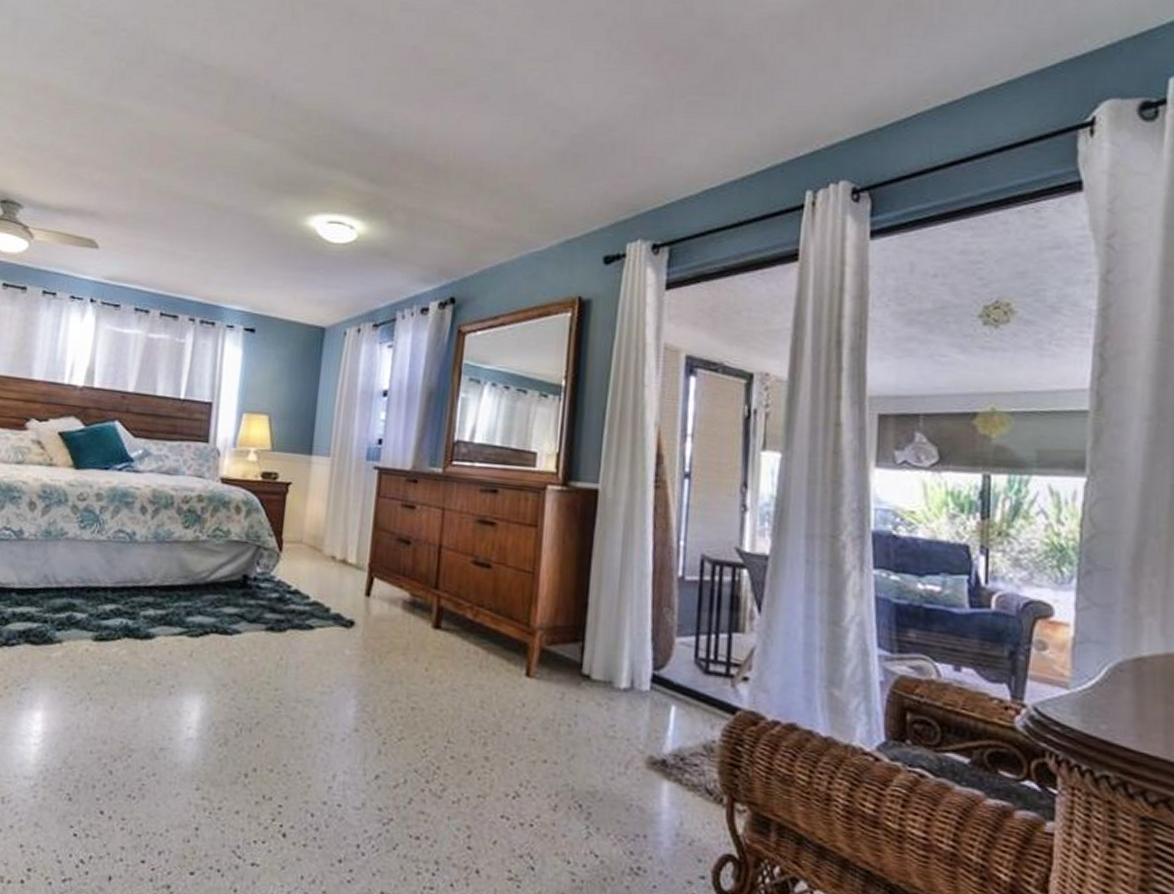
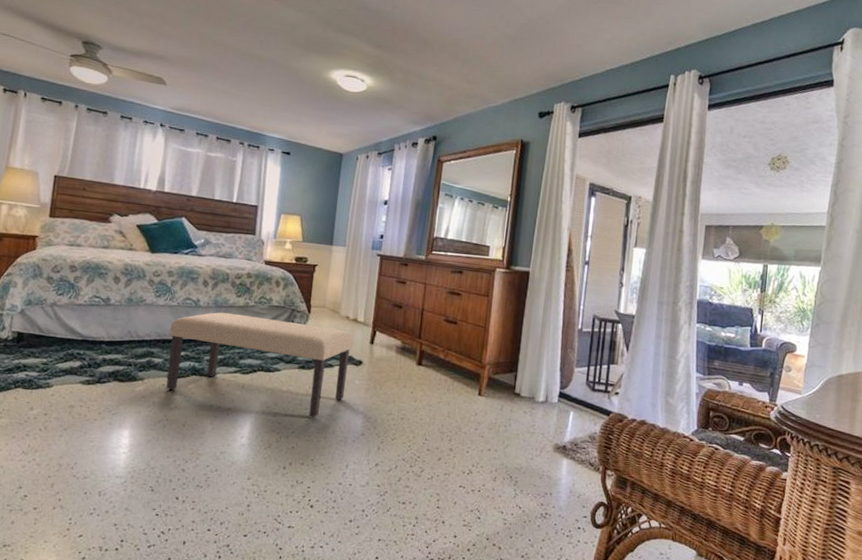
bench: none [91,549,341,702] -> present [166,312,353,417]

